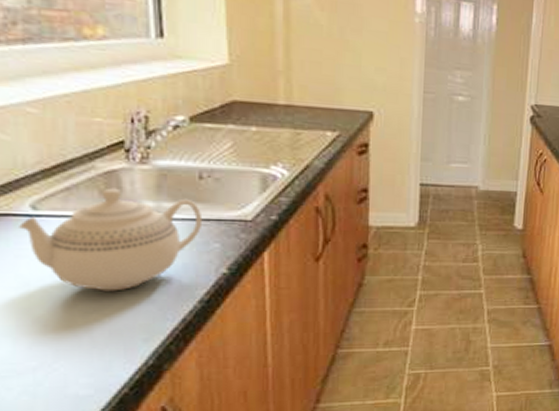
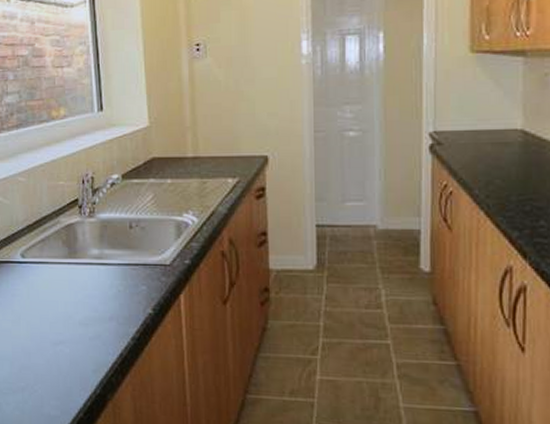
teapot: present [19,188,203,291] -> none [14,238,133,327]

